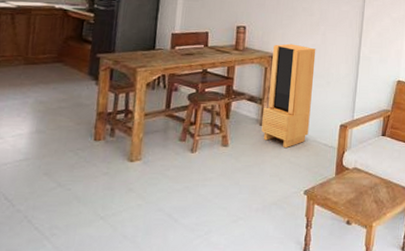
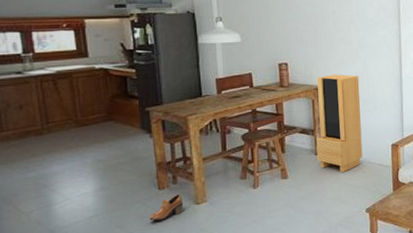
shoe: none [79,147,117,174] -> present [149,193,184,221]

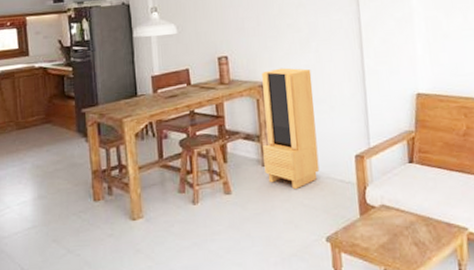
shoe: present [149,193,184,221] -> none [85,207,120,237]

